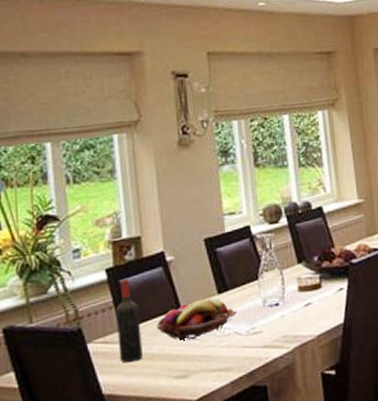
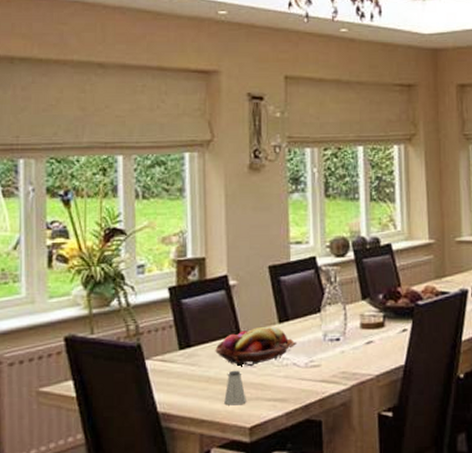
wine bottle: present [116,278,143,363] -> none [176,298,199,383]
saltshaker: none [169,344,191,381] -> present [224,370,246,406]

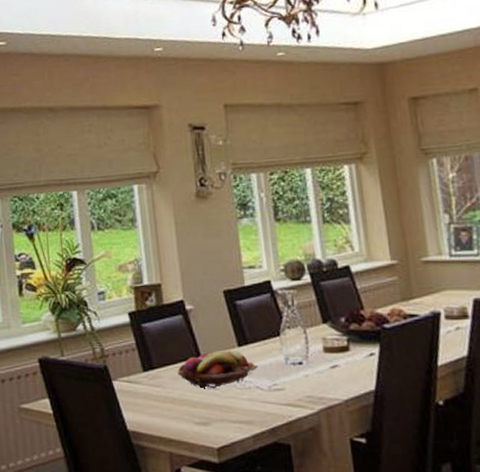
saltshaker: present [224,370,246,406] -> none [190,392,212,426]

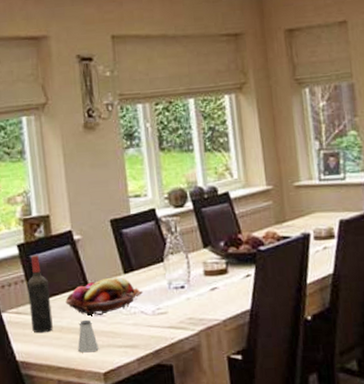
wine bottle: none [138,323,165,404] -> present [27,254,53,334]
saltshaker: none [190,392,212,426] -> present [78,319,99,353]

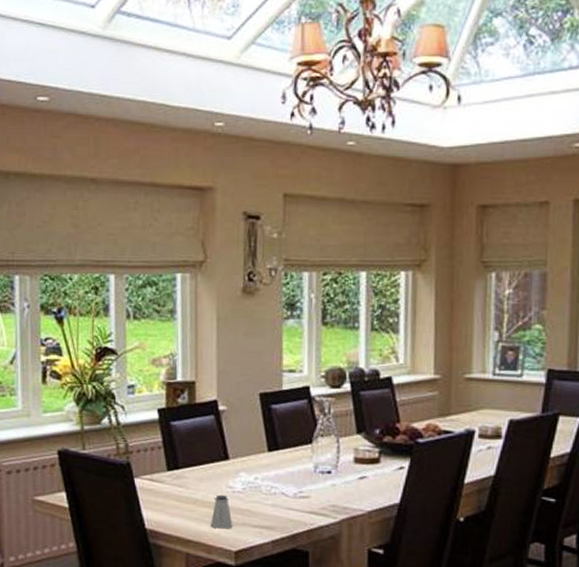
wine bottle: present [27,254,53,334] -> none [164,421,188,504]
fruit basket: present [65,276,144,316] -> none [203,453,287,493]

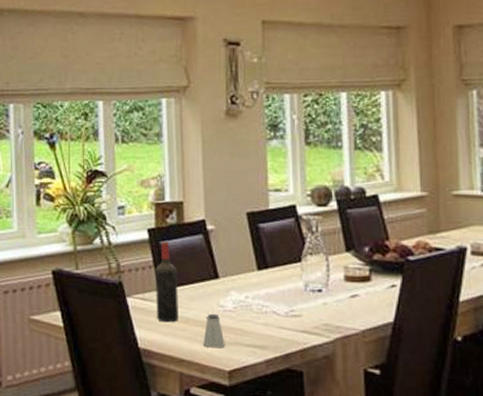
wine bottle: none [164,421,188,504] -> present [155,240,179,323]

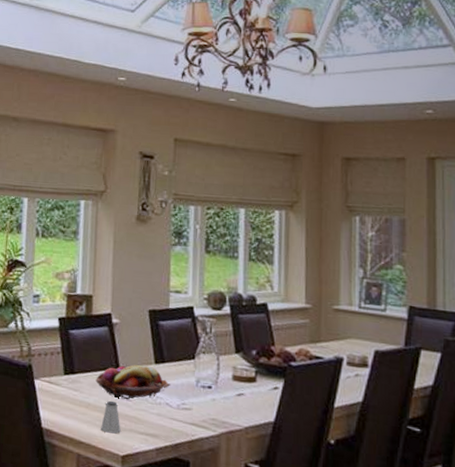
wine bottle: present [155,240,179,323] -> none [60,329,83,406]
fruit basket: none [194,272,277,312] -> present [96,364,171,400]

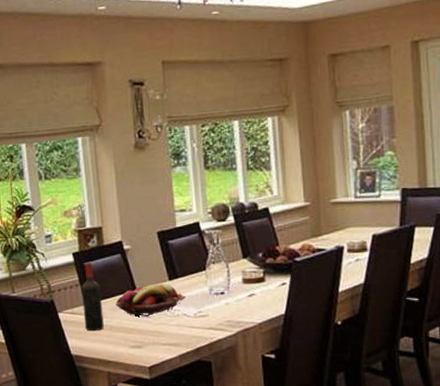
wine bottle: none [60,329,83,406] -> present [81,261,104,332]
saltshaker: present [101,400,121,434] -> none [126,320,145,349]

